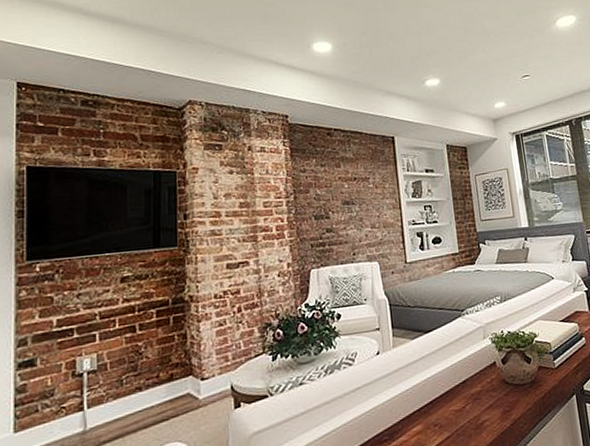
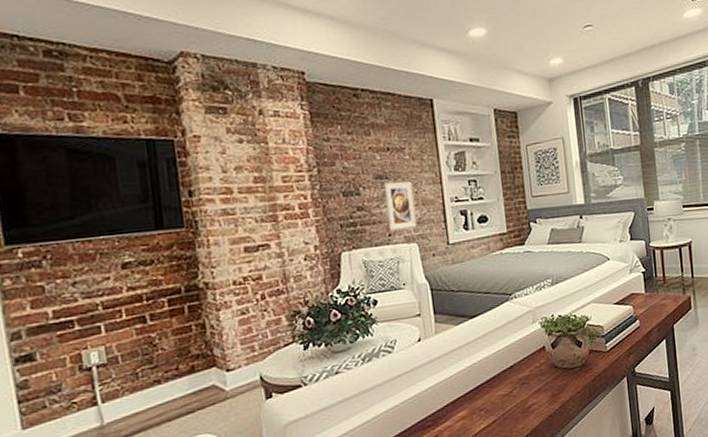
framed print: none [350,206,379,250] -> present [383,181,417,230]

